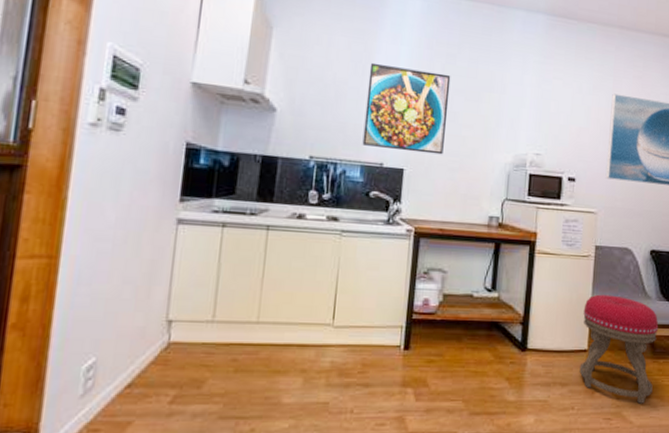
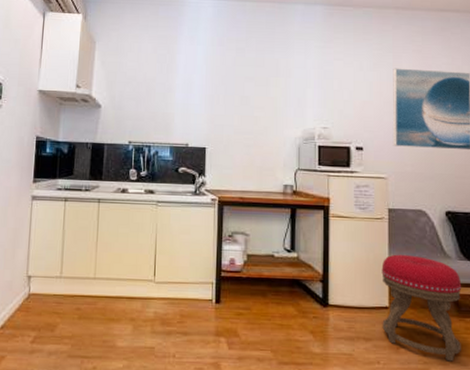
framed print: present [362,62,451,155] -> none [170,61,241,134]

